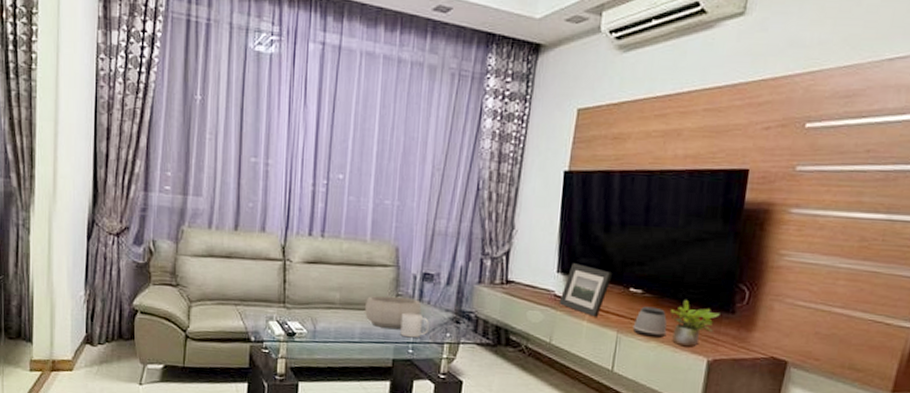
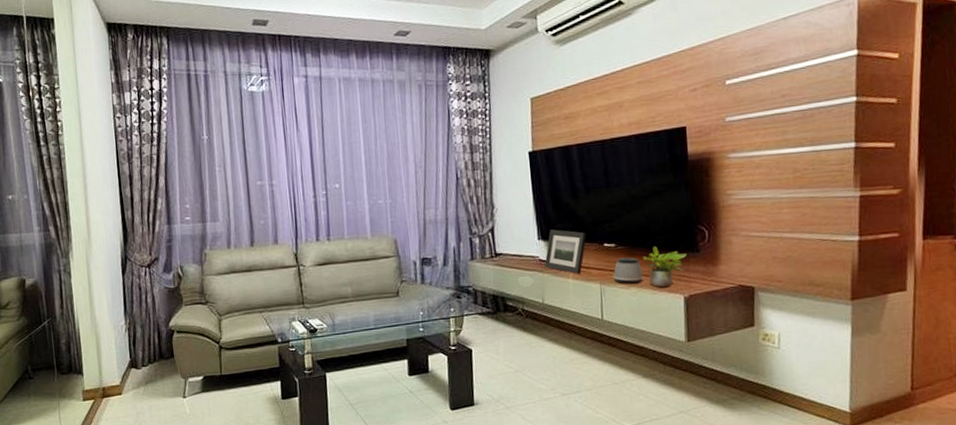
decorative bowl: present [365,295,422,330] -> none [375,282,426,313]
mug: present [400,312,429,338] -> none [408,295,434,318]

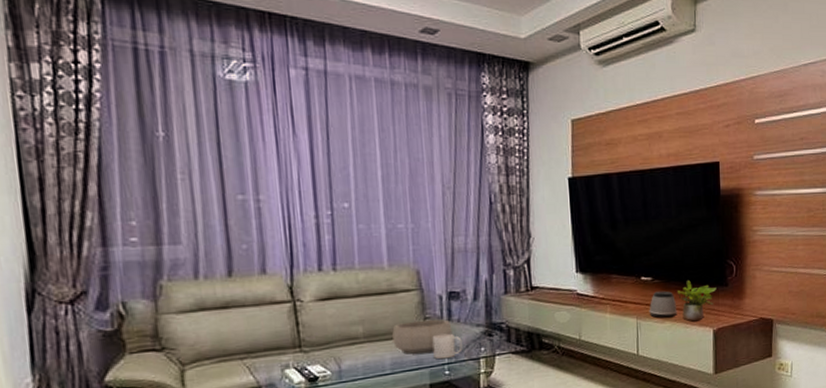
decorative bowl: none [375,282,426,313] -> present [392,319,453,354]
mug: none [408,295,434,318] -> present [432,333,463,360]
picture frame: present [544,229,587,274] -> none [582,261,625,308]

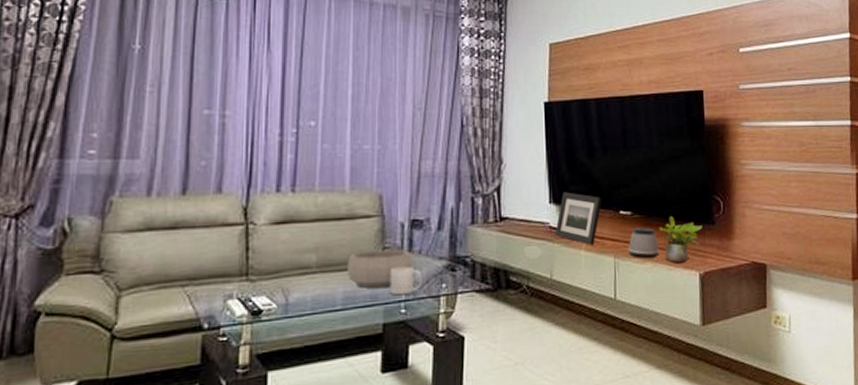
picture frame: none [582,261,625,308] -> present [555,192,602,245]

